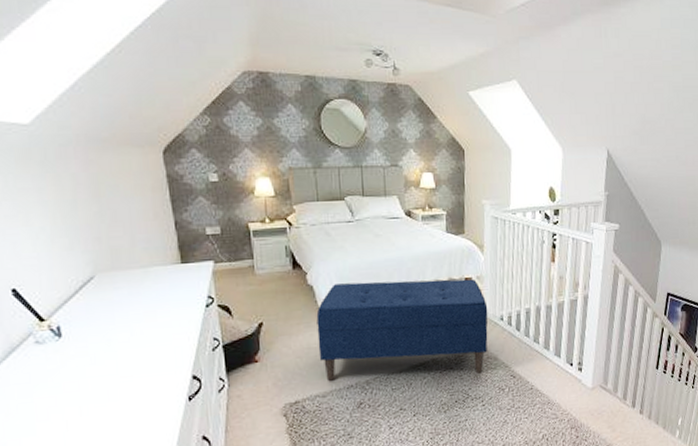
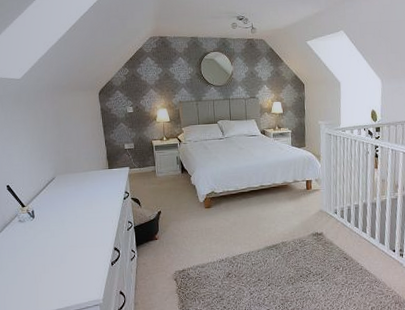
bench: present [316,279,488,381] -> none [197,181,325,255]

